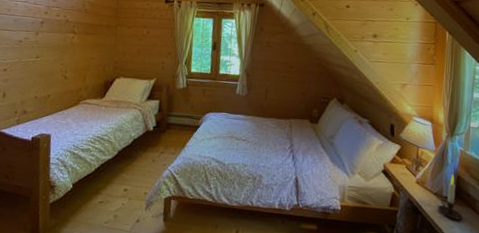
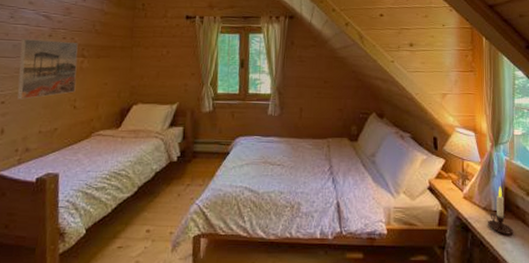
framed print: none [17,14,70,68] -> present [17,39,78,100]

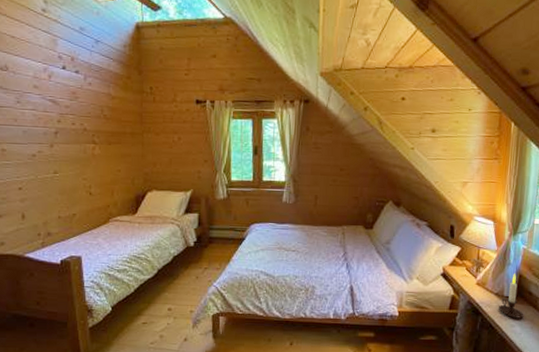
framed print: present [17,39,78,100] -> none [30,125,90,186]

